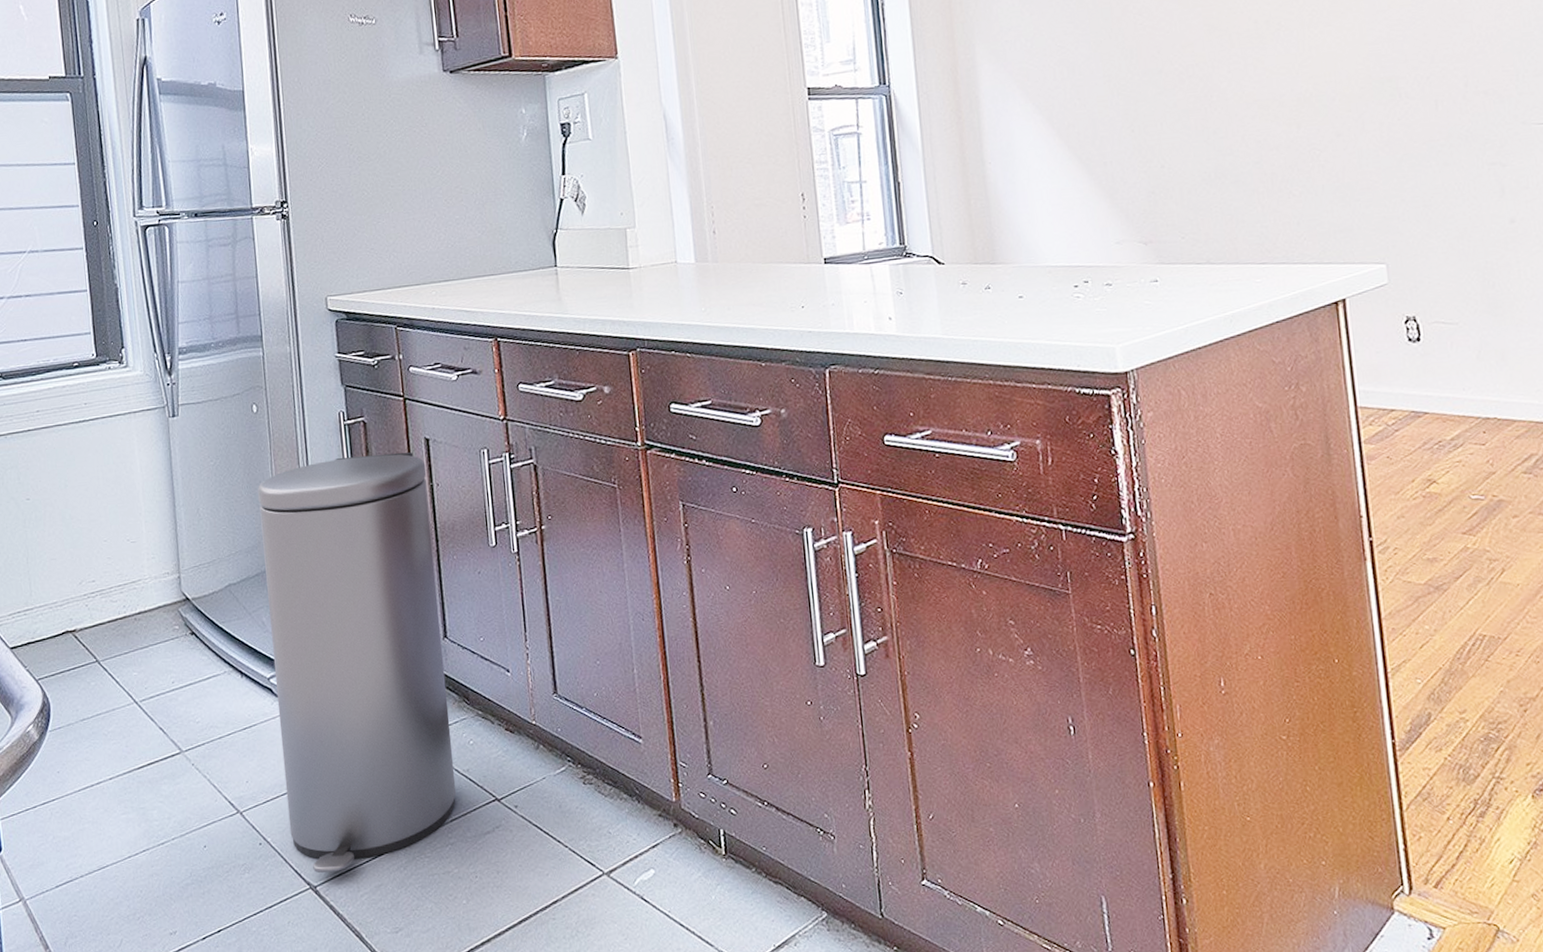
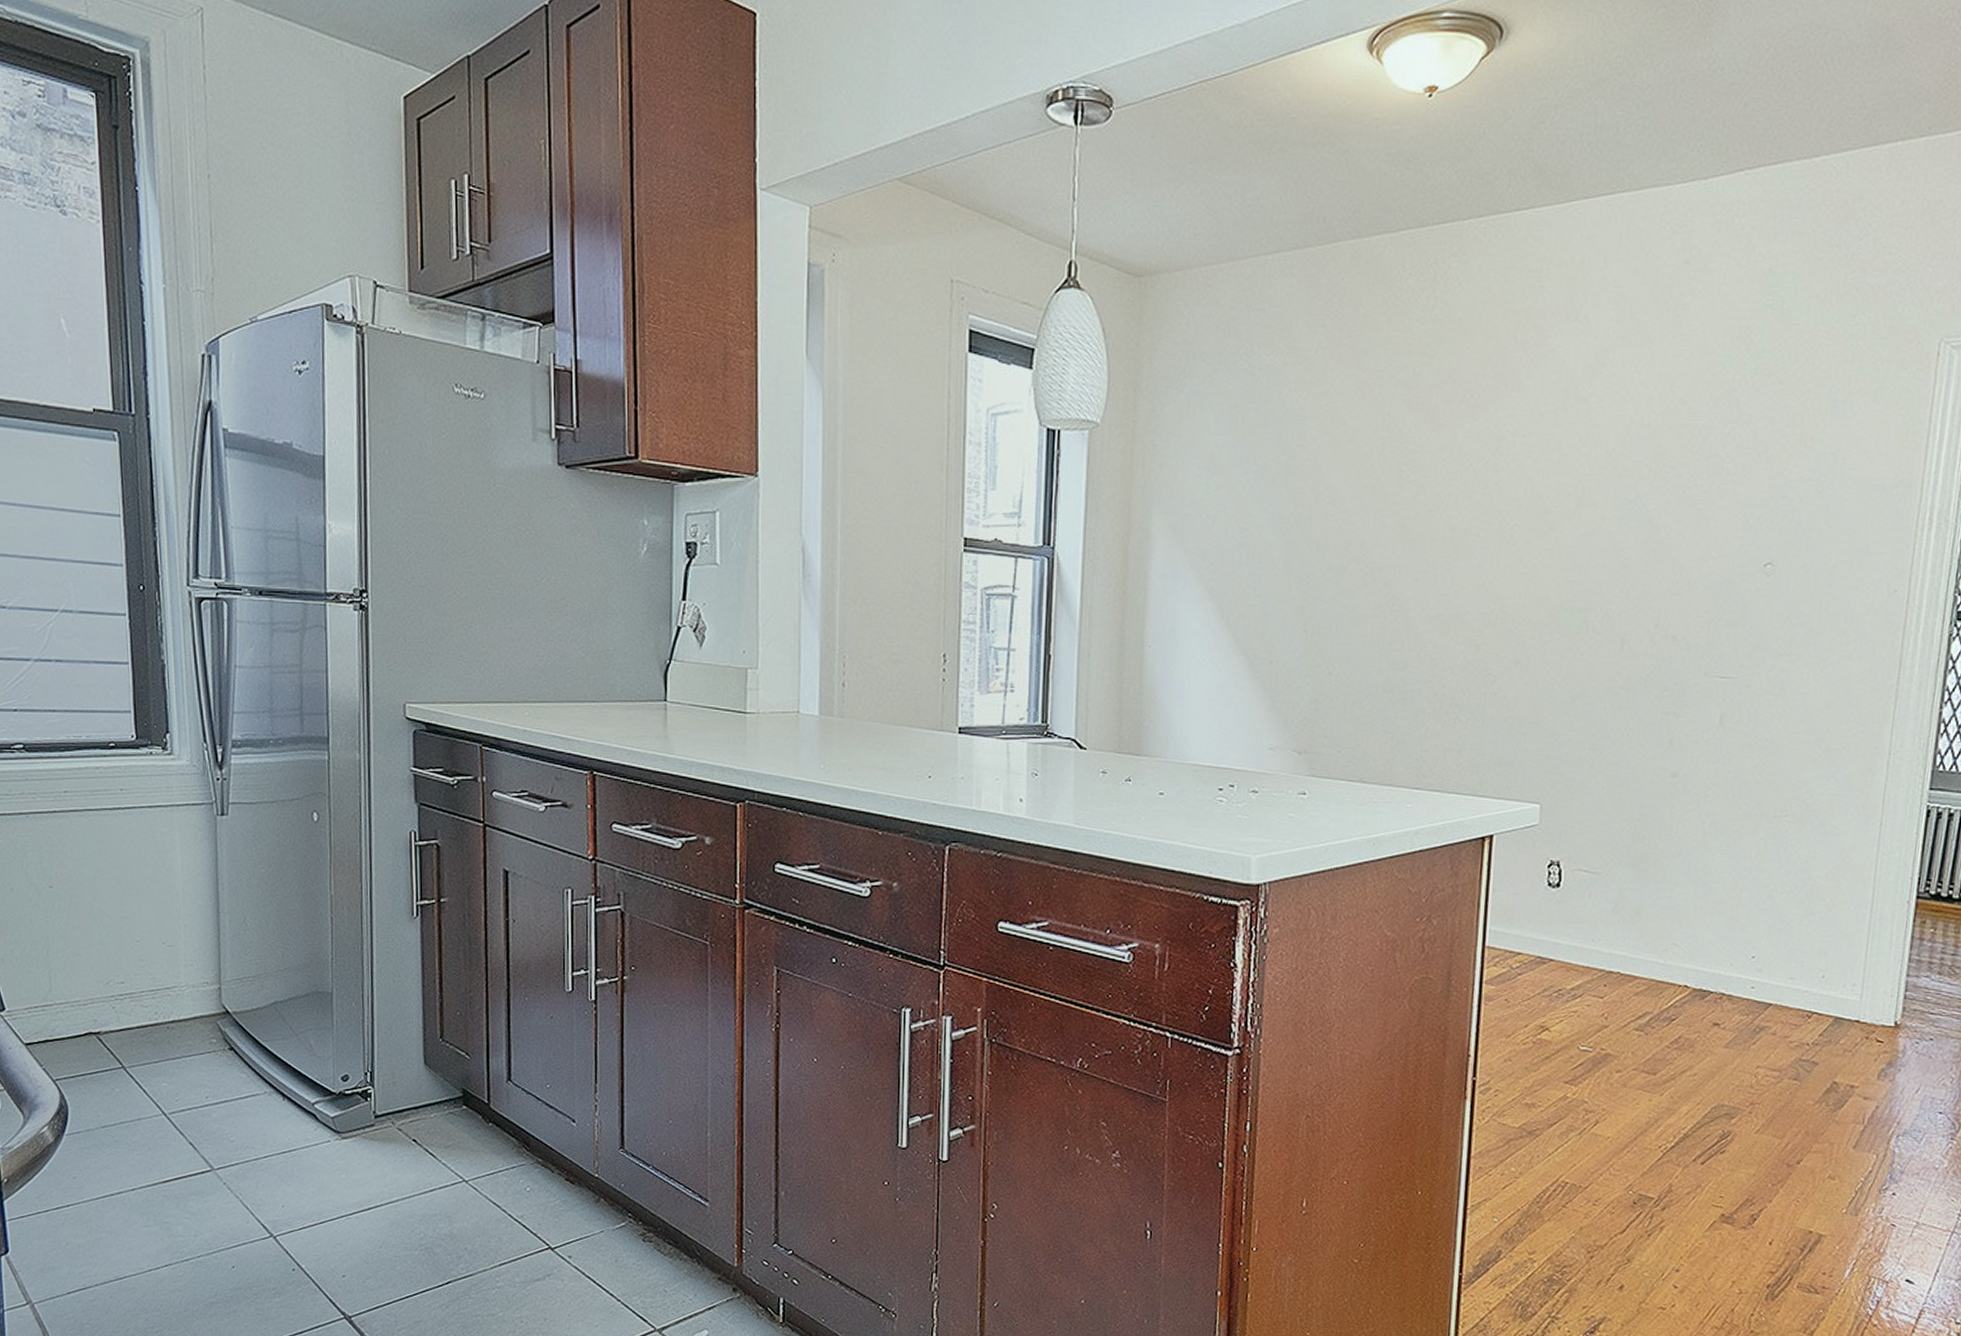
pedal bin: present [257,451,456,873] -> none [312,880,508,1304]

